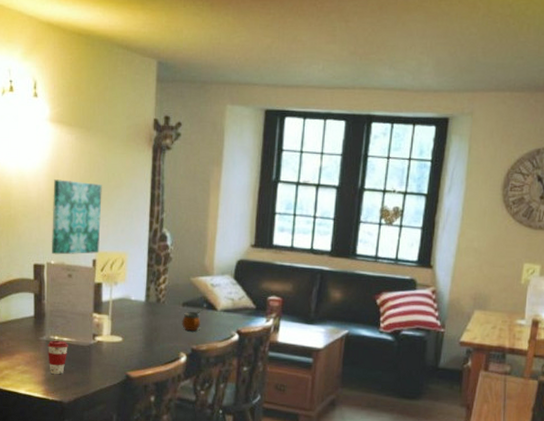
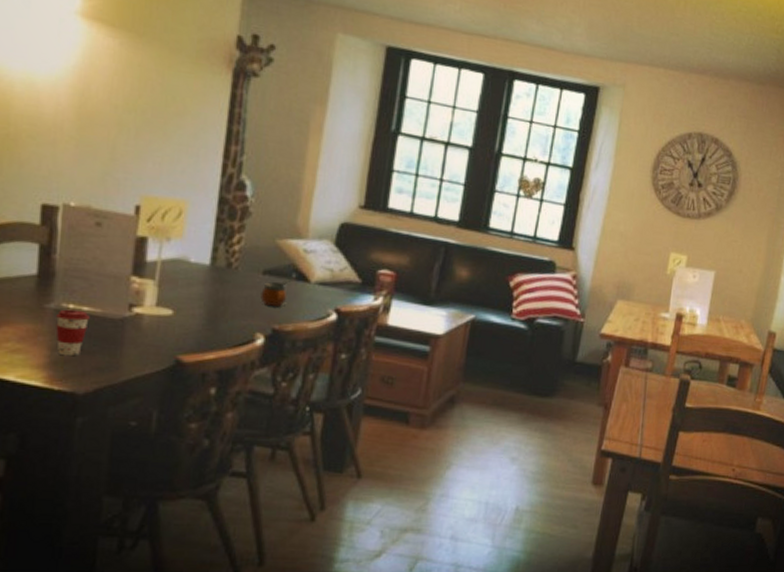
wall art: present [51,179,102,255] -> none [71,94,156,198]

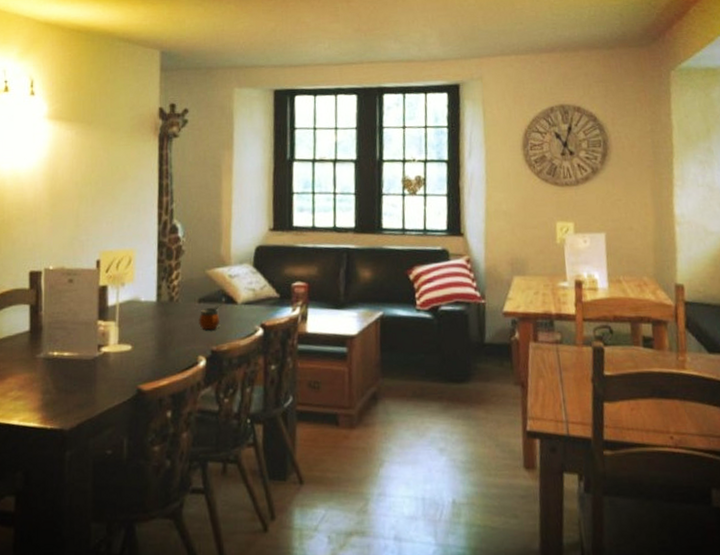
coffee cup: present [55,309,90,357] -> none [45,356,70,398]

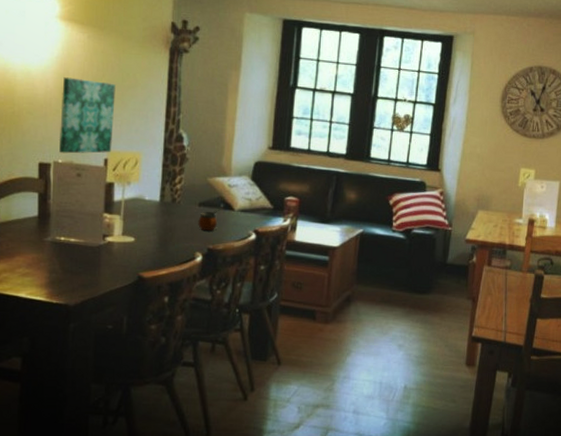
wall art: none [49,177,105,259] -> present [58,77,116,154]

